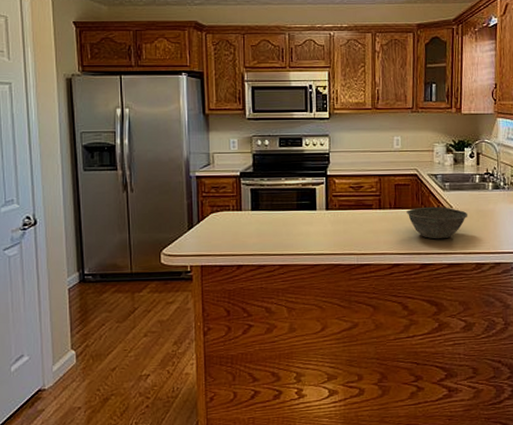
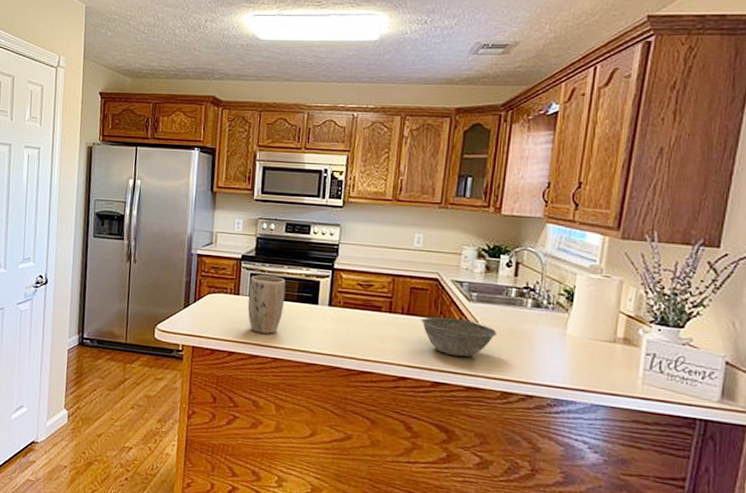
plant pot: none [250,189,285,244] -> present [247,275,286,334]

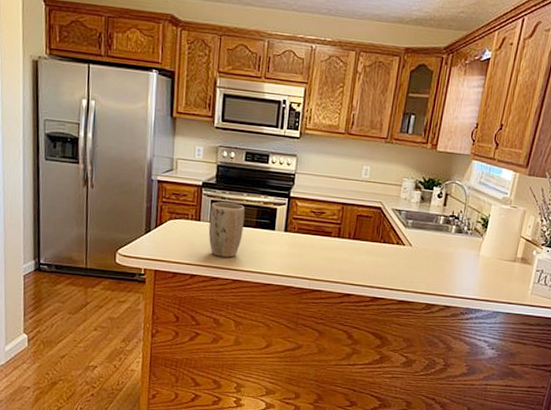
bowl: present [421,317,498,357] -> none [365,241,427,275]

